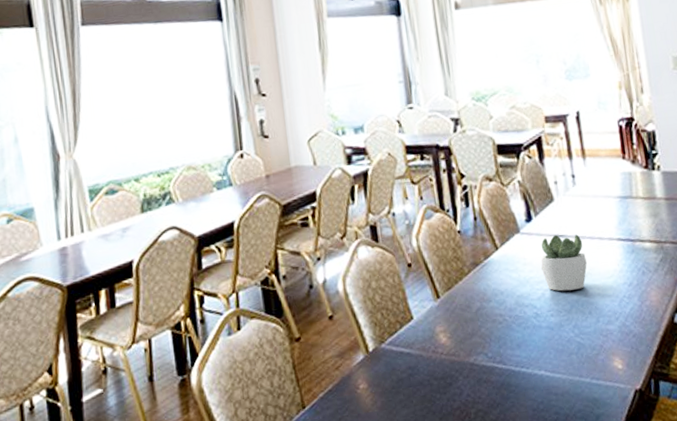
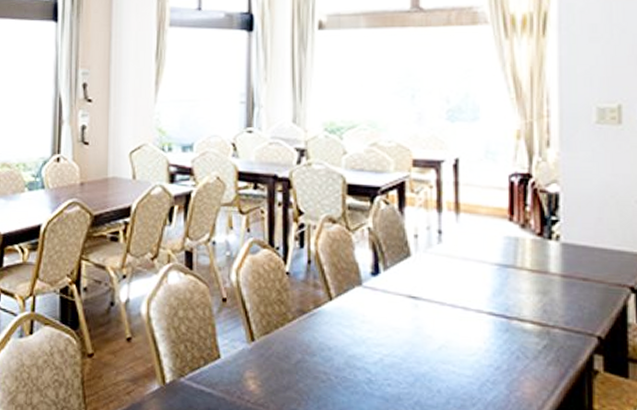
succulent plant: present [541,234,587,292] -> none [383,295,443,362]

